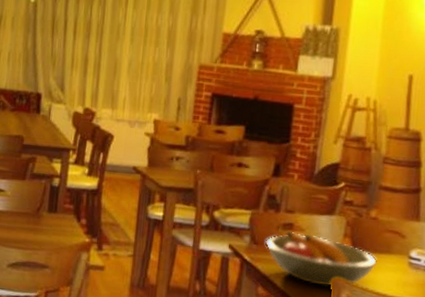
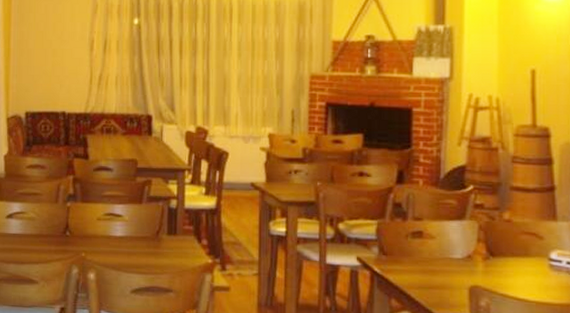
fruit bowl: present [265,231,377,287] -> none [395,239,515,295]

